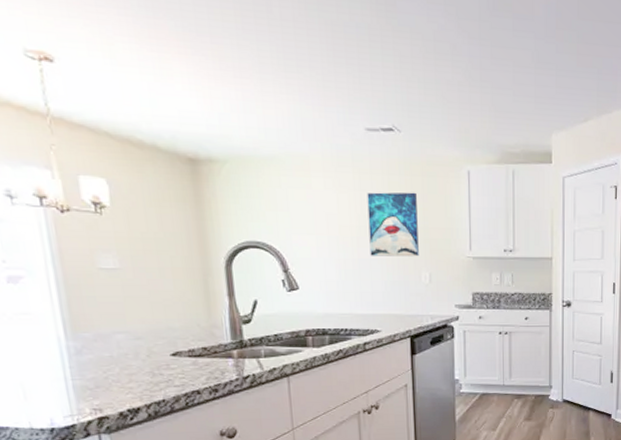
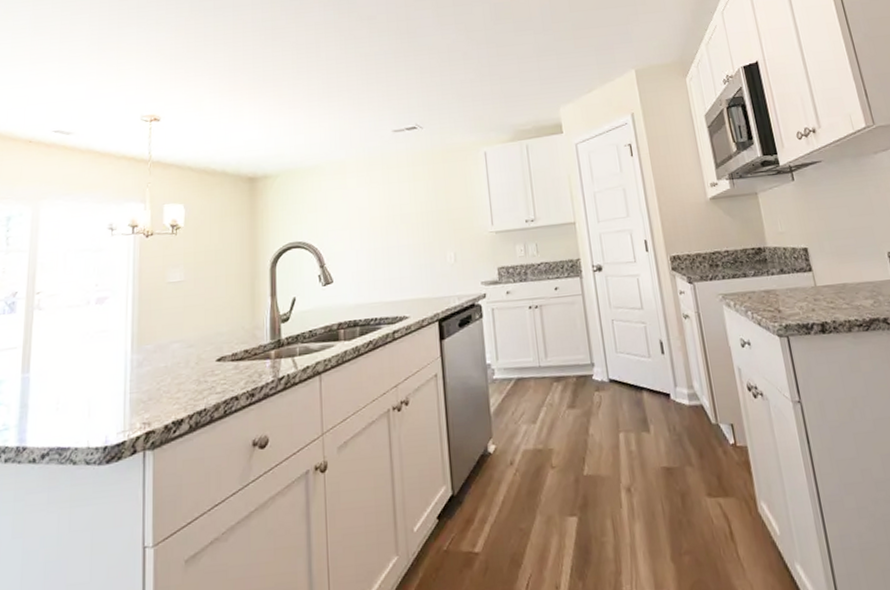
wall art: present [367,192,419,257] -> none [394,178,443,243]

